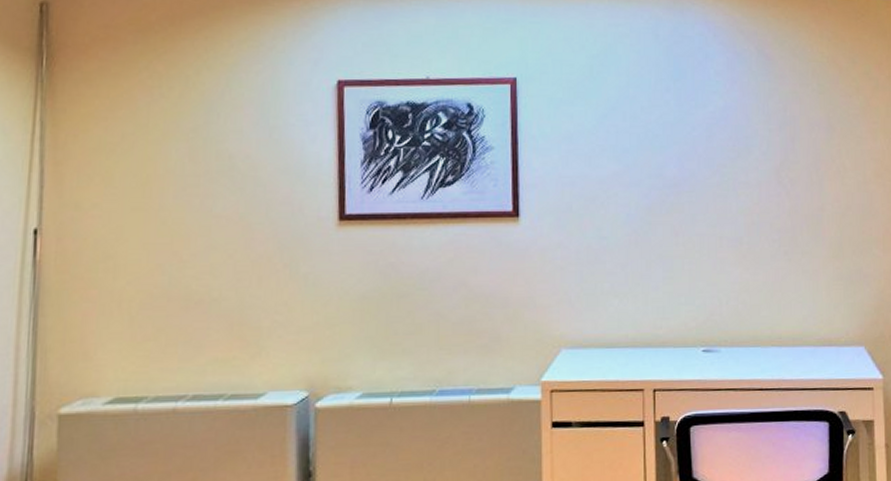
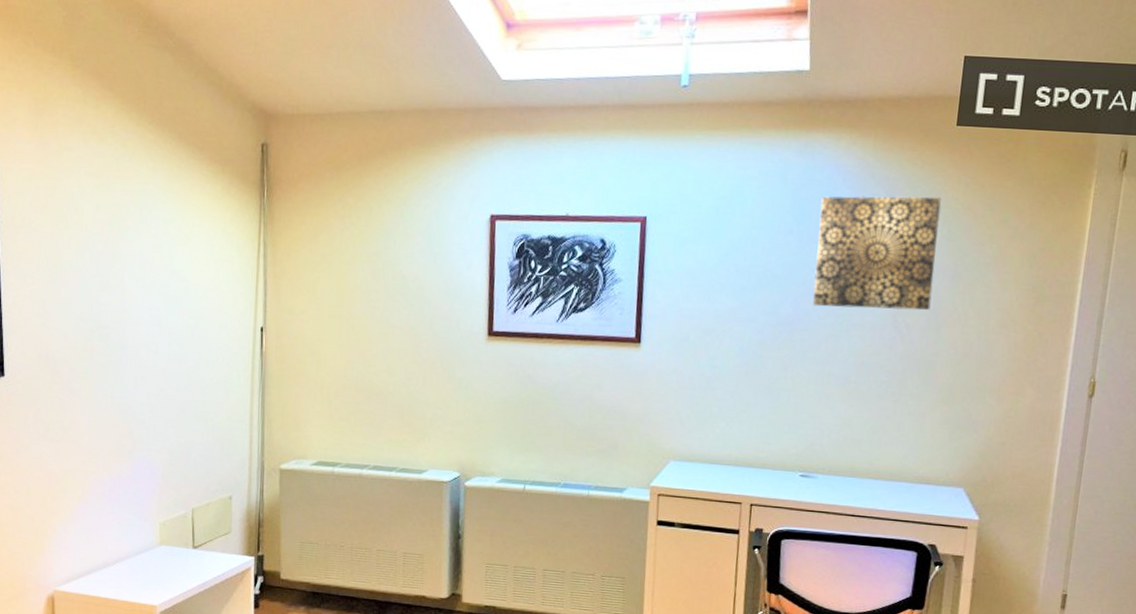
wall art: none [695,50,810,166] -> present [812,195,941,310]

